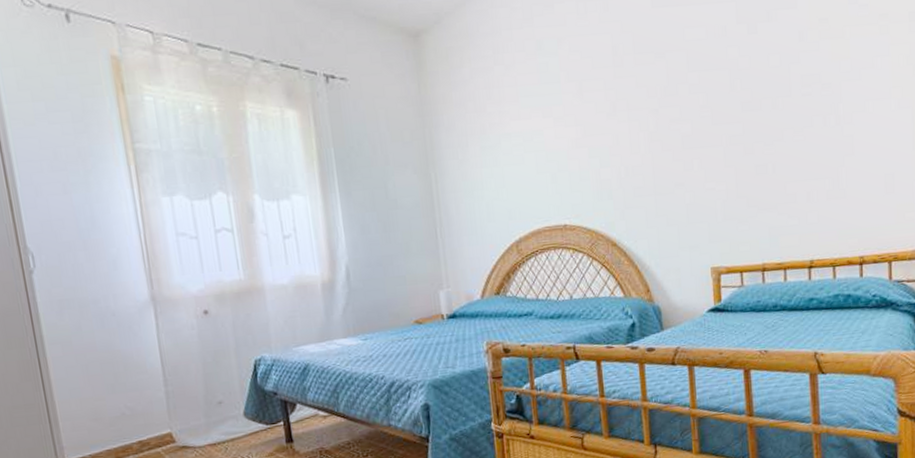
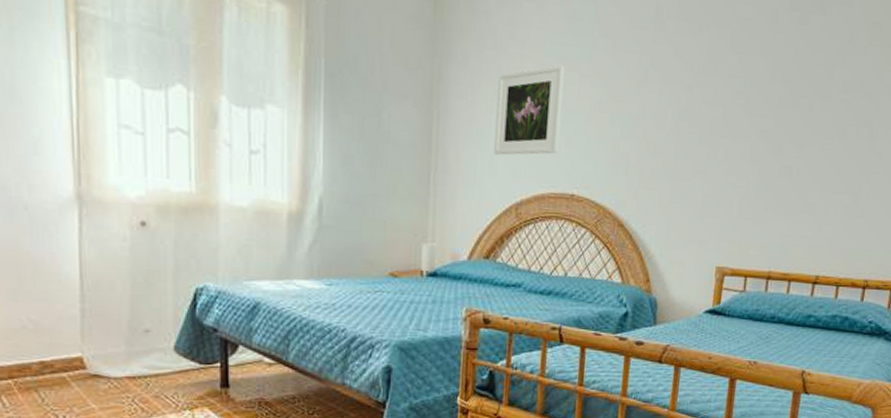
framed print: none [482,113,546,202] -> present [494,65,565,156]

